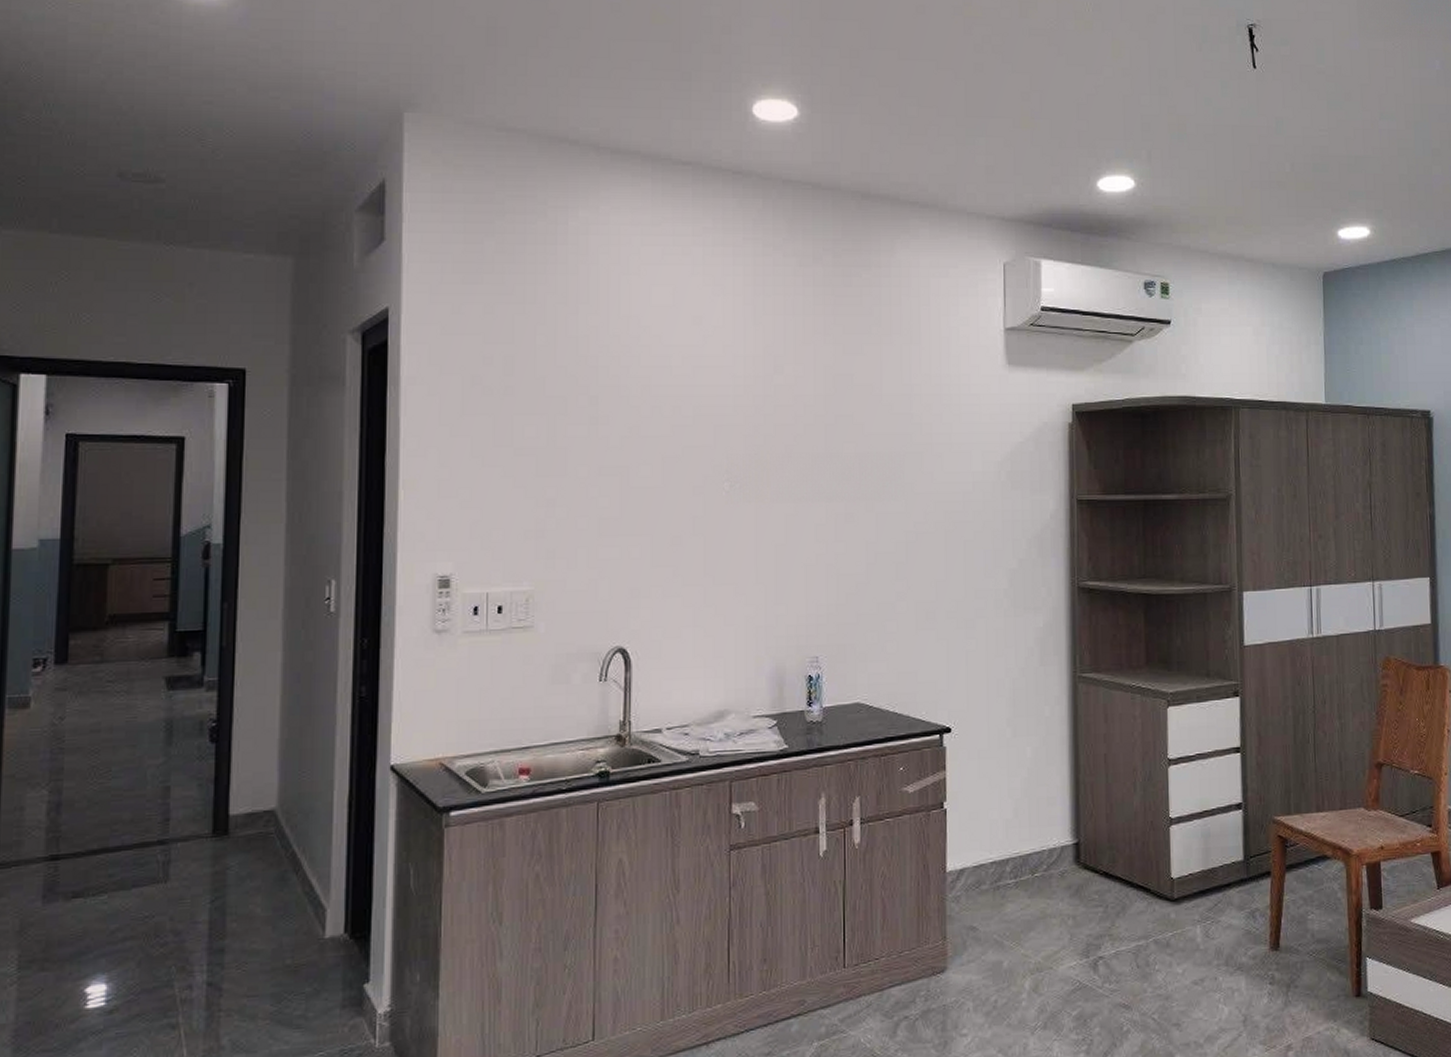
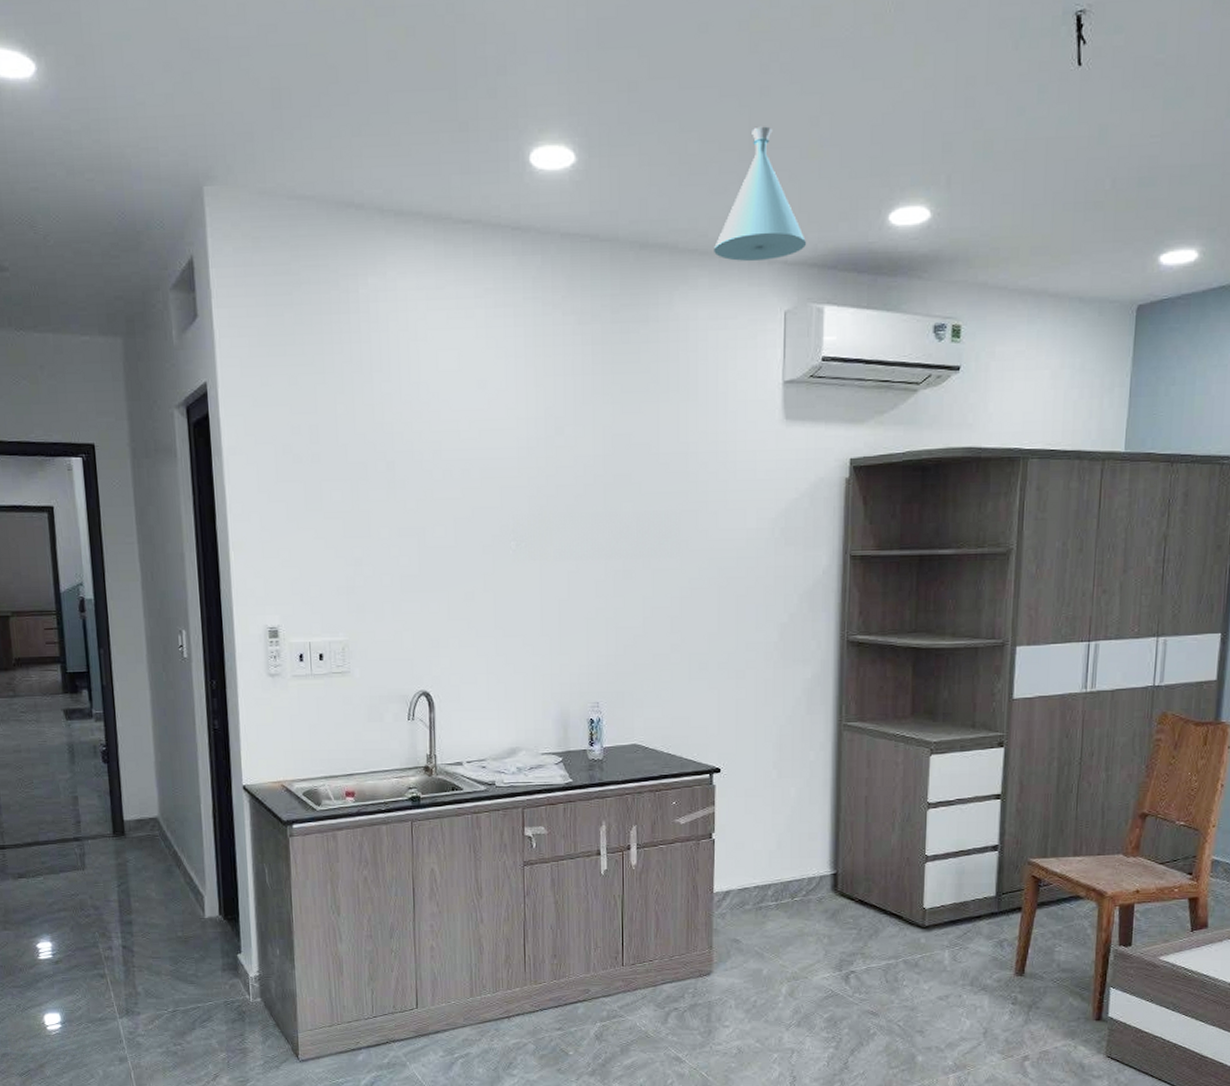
pendant light: none [934,97,1023,215] -> present [714,126,807,261]

